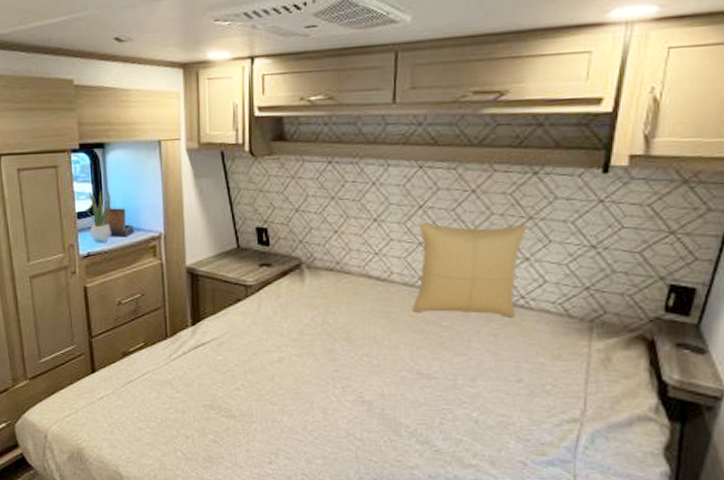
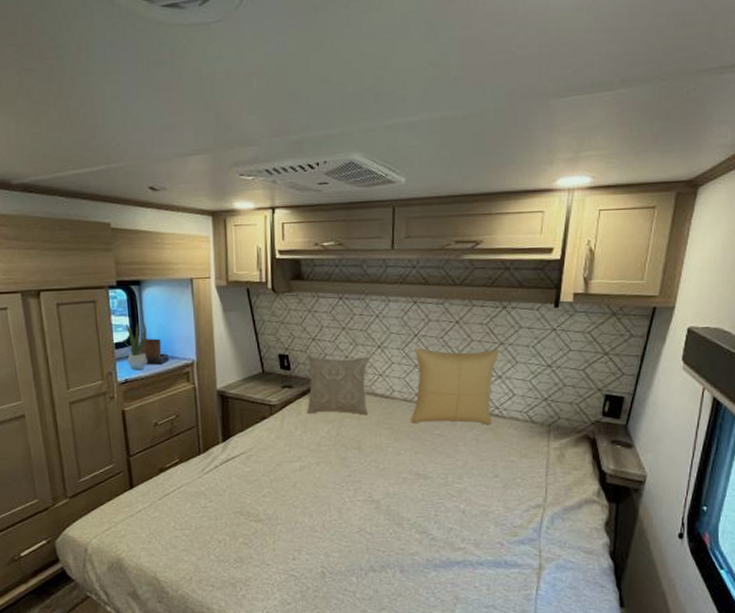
pillow: none [288,230,363,301] -> present [307,356,370,415]

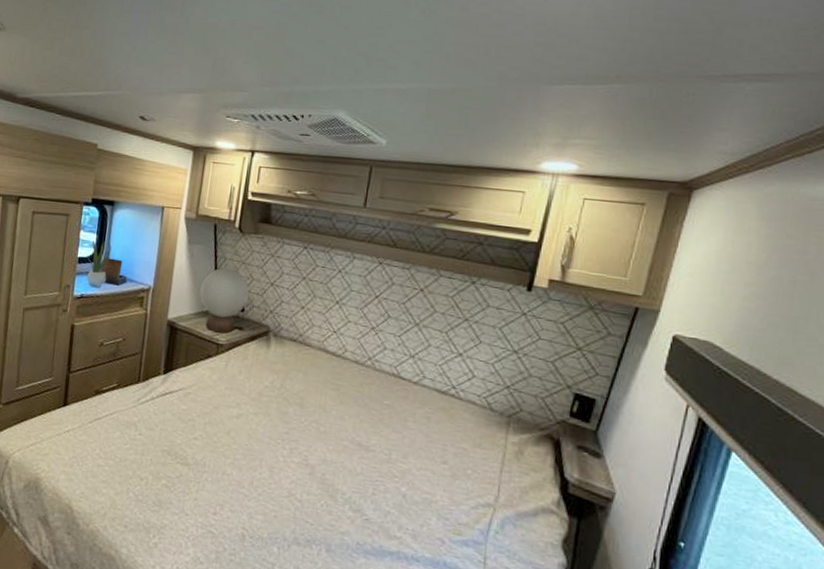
table lamp: none [244,330,293,394] -> present [199,268,249,334]
pillow: present [307,356,370,415] -> none [254,300,326,372]
pillow: present [411,347,499,425] -> none [360,309,463,404]

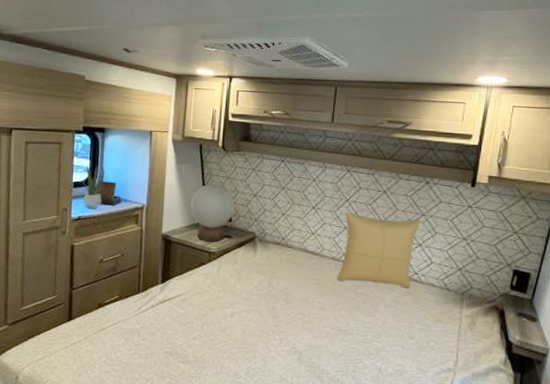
pillow: none [360,309,463,404] -> present [337,211,421,288]

